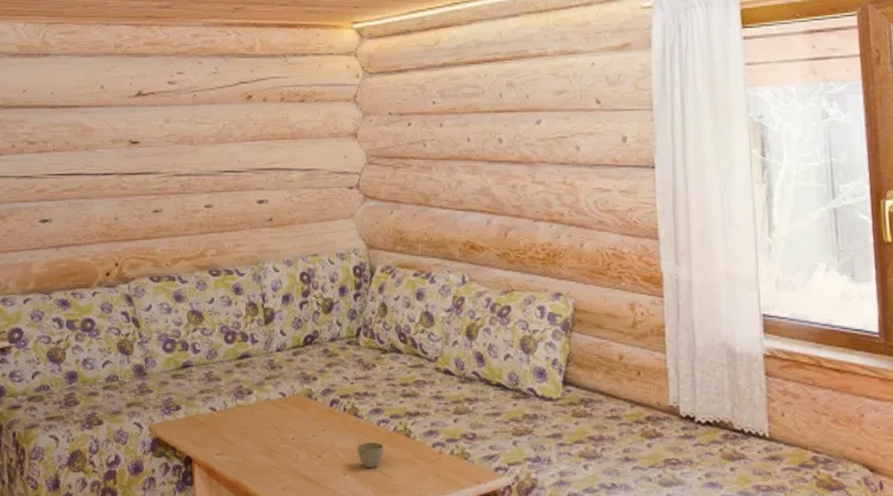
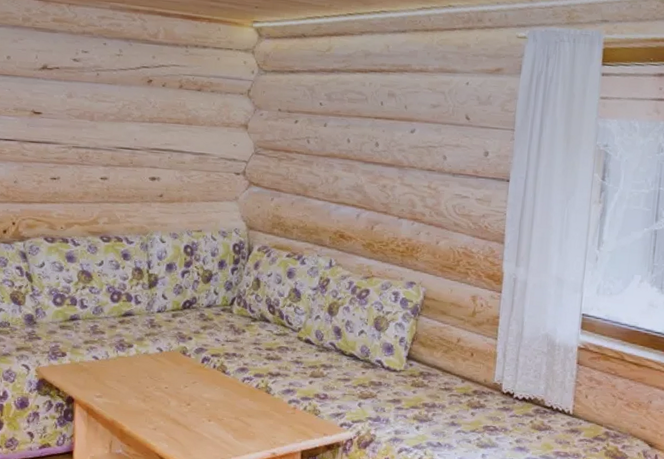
cup: present [357,442,384,468] -> none [222,395,246,417]

